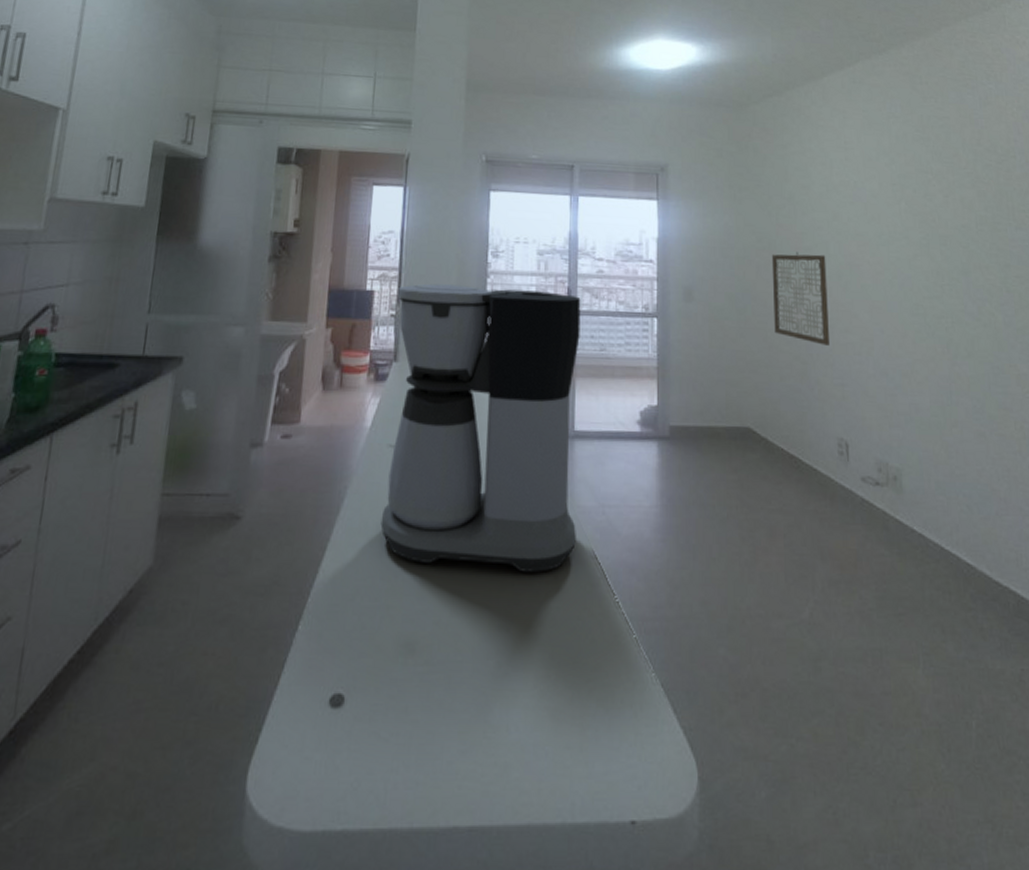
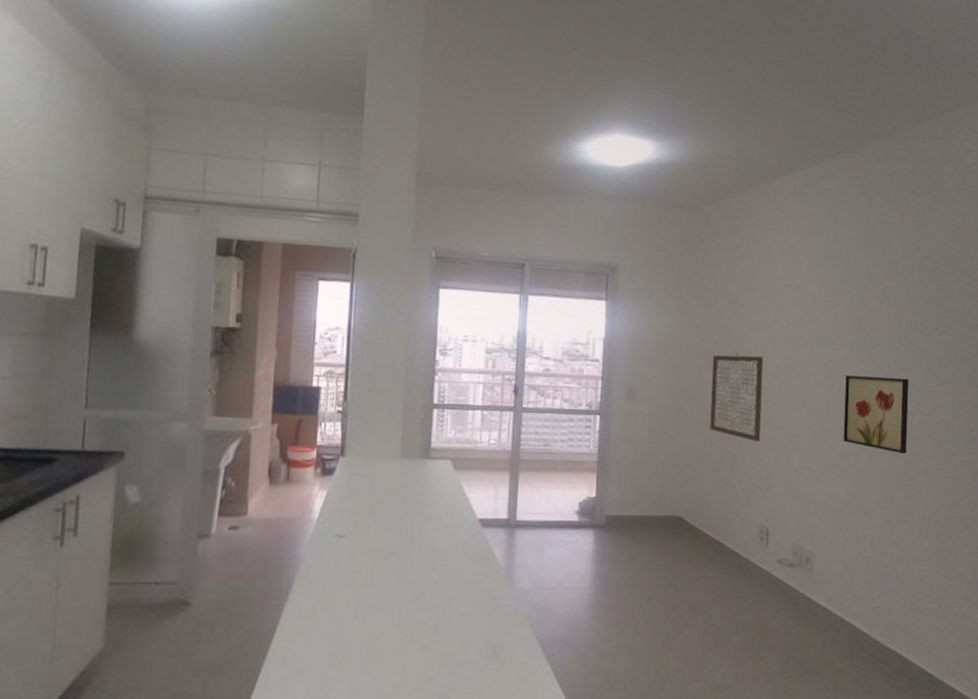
coffee maker: present [380,283,581,573] -> none [328,380,527,647]
wall art: none [916,274,993,358] -> present [843,375,909,453]

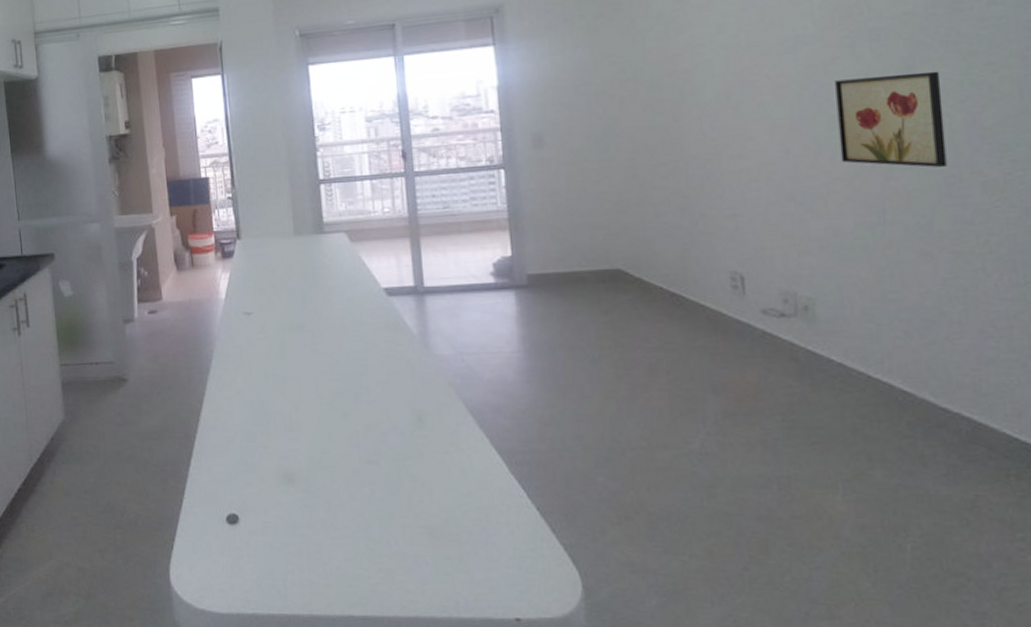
wall art: present [710,353,764,442] -> none [638,75,717,176]

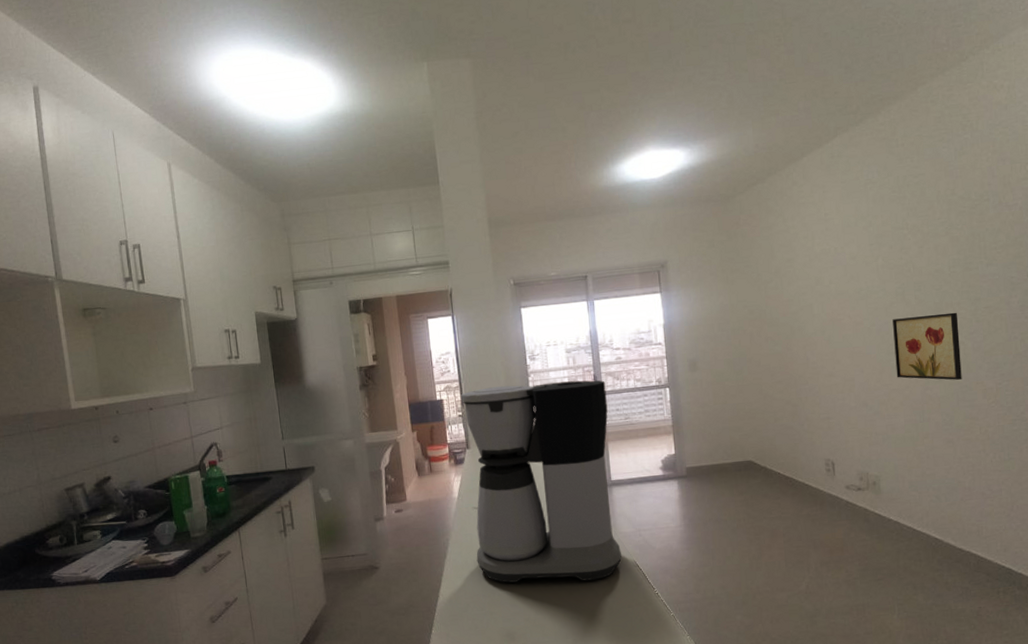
coffee maker: none [231,157,437,415] -> present [461,380,622,583]

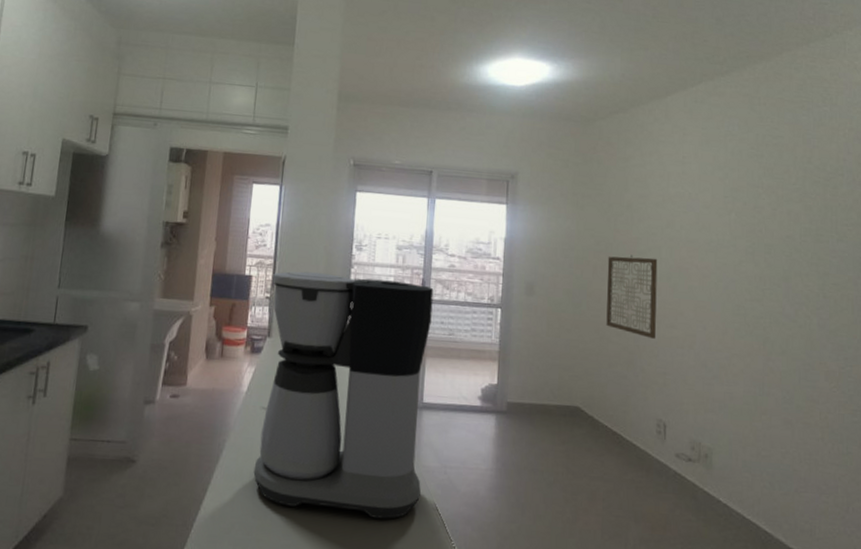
wall art: none [762,315,816,390] -> present [606,255,658,339]
wall art: present [893,312,962,380] -> none [739,278,806,356]

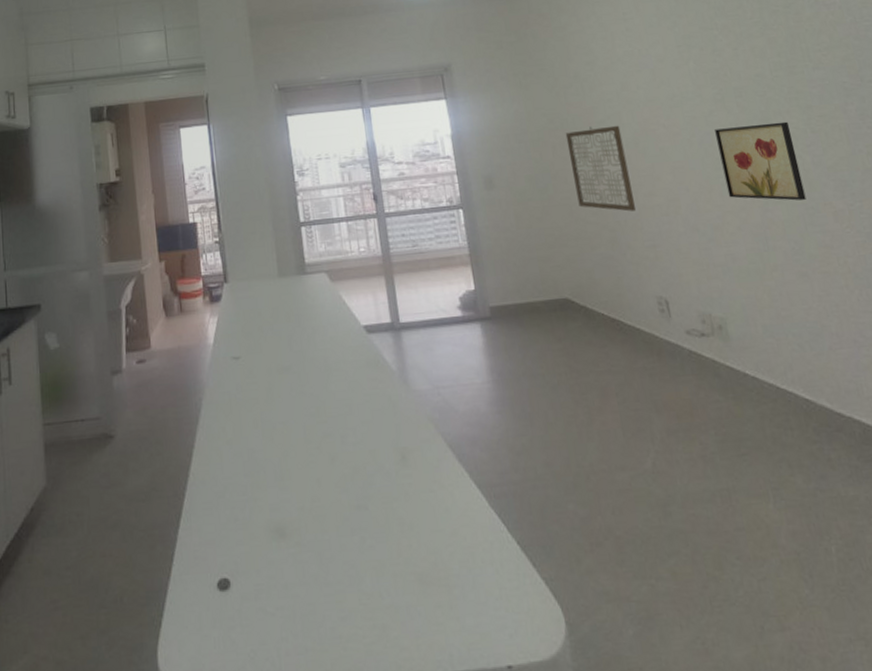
coffee maker: present [253,271,434,519] -> none [218,199,417,458]
wall art: none [739,278,806,356] -> present [715,121,806,201]

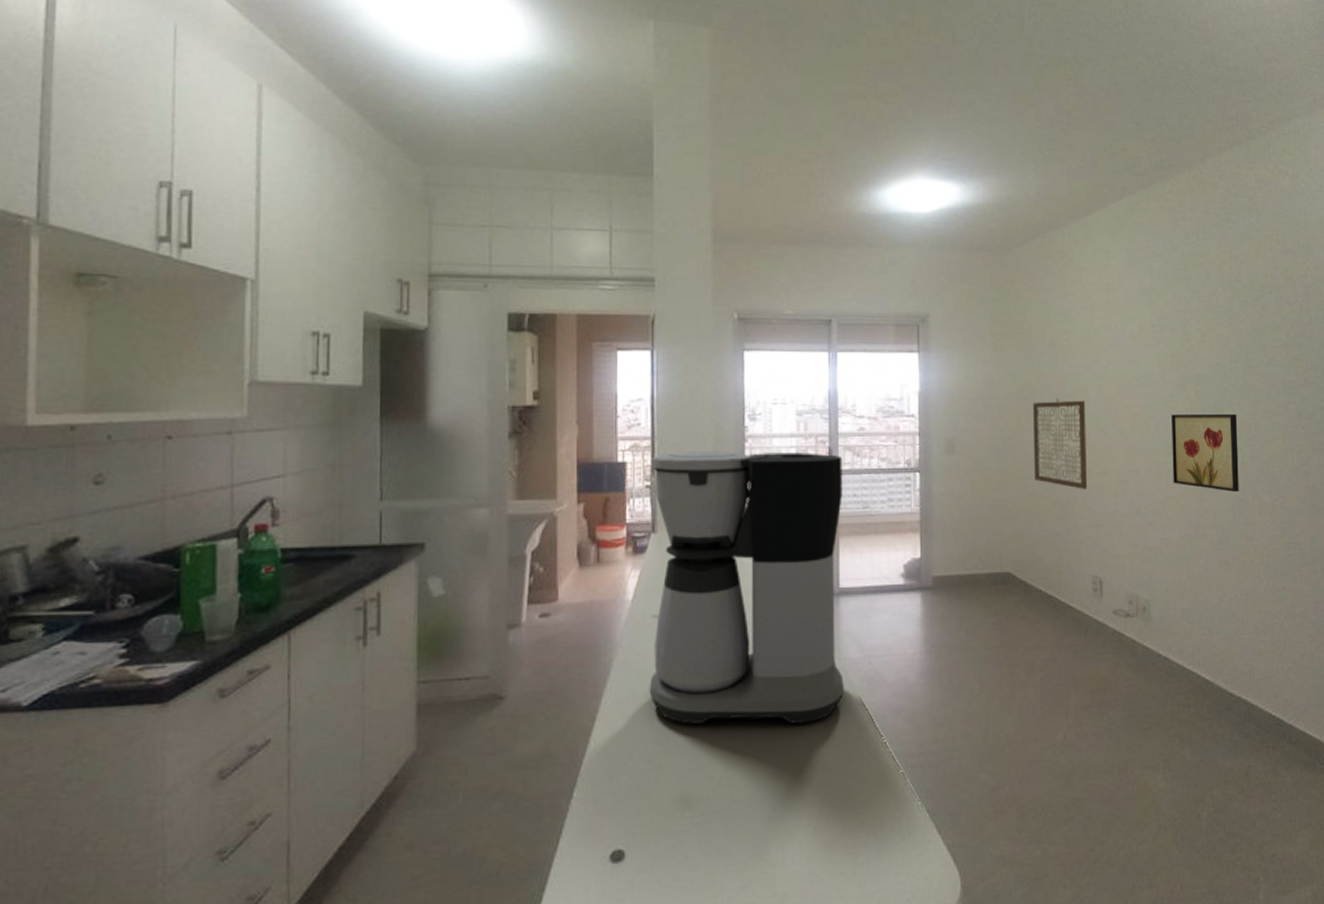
coffee maker: none [218,199,417,458] -> present [649,451,844,724]

